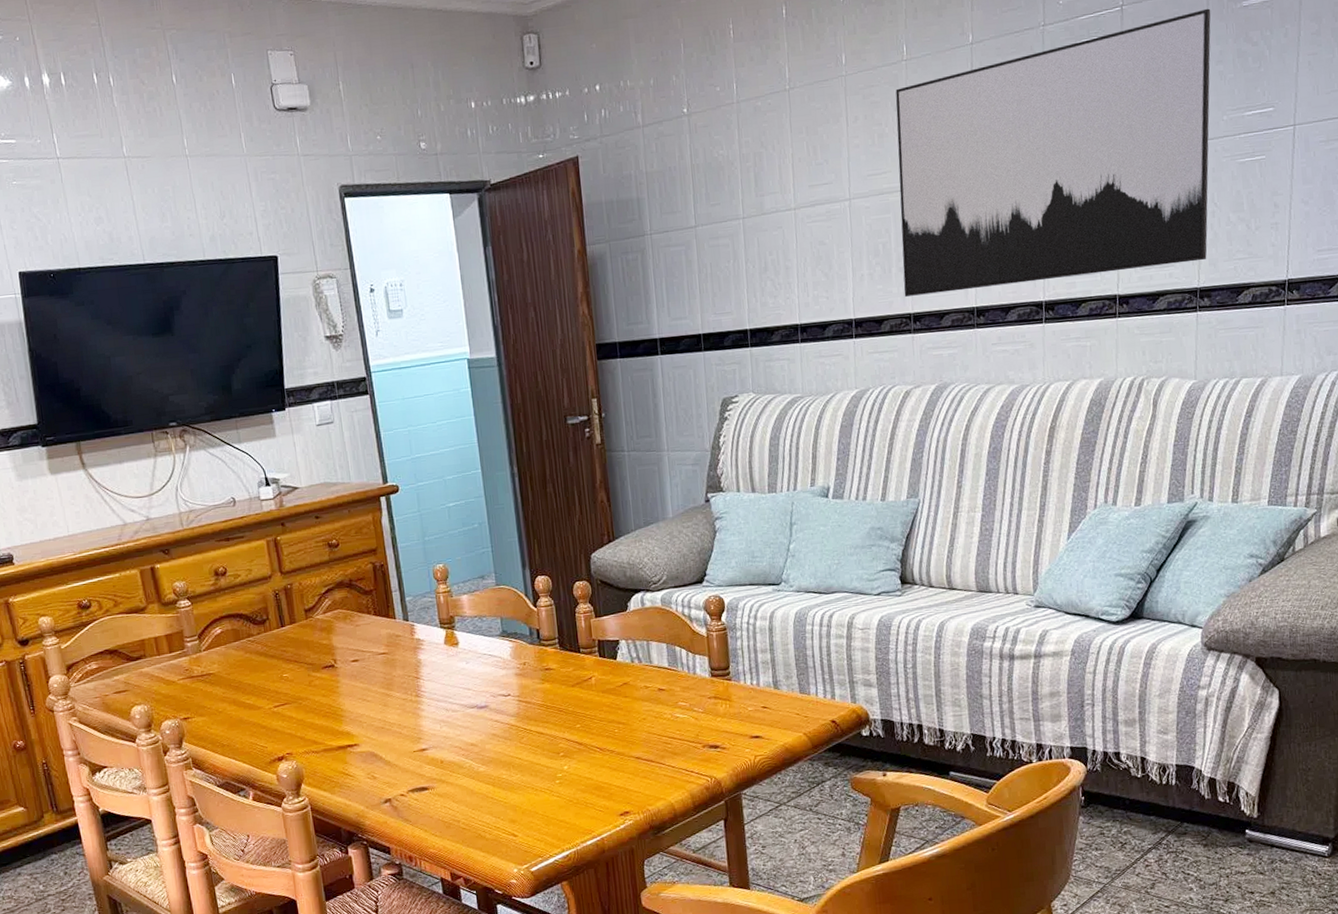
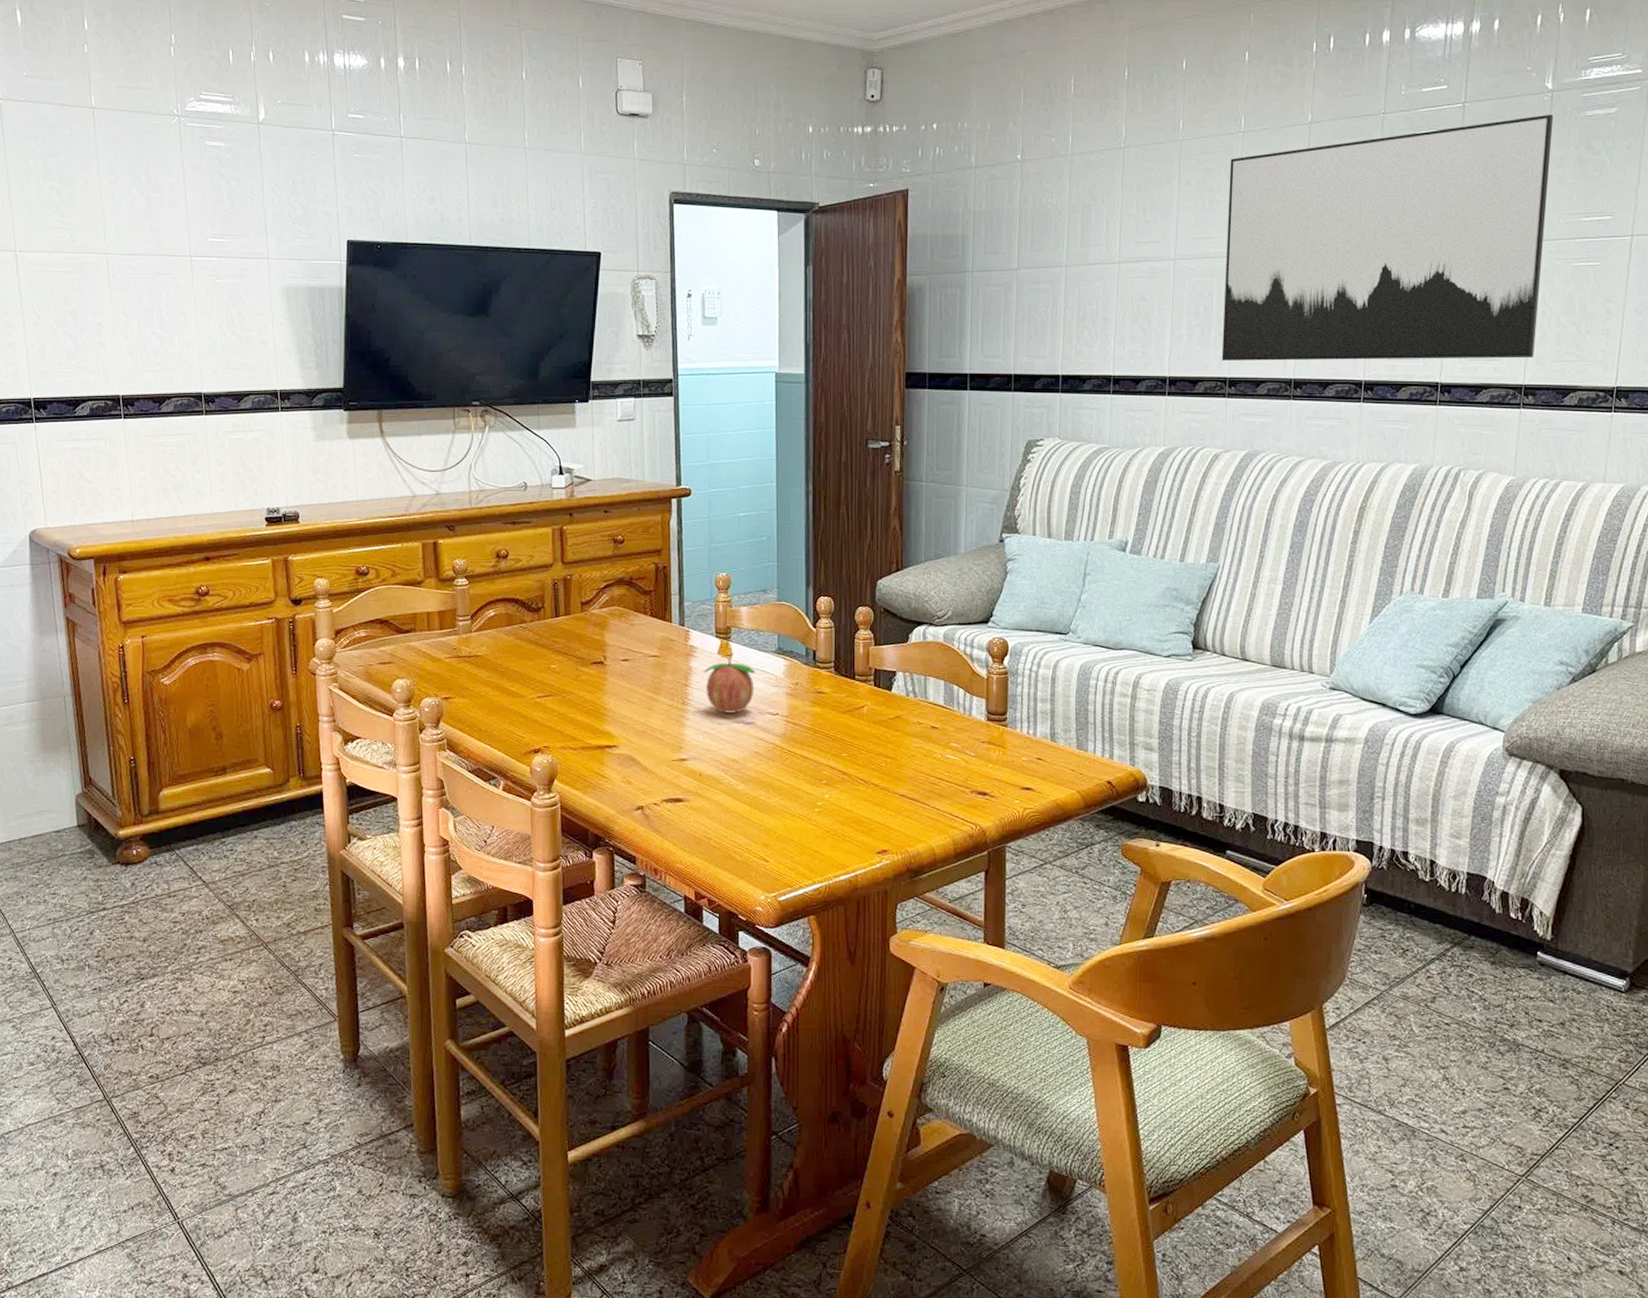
fruit: none [432,646,484,701] -> present [703,657,756,713]

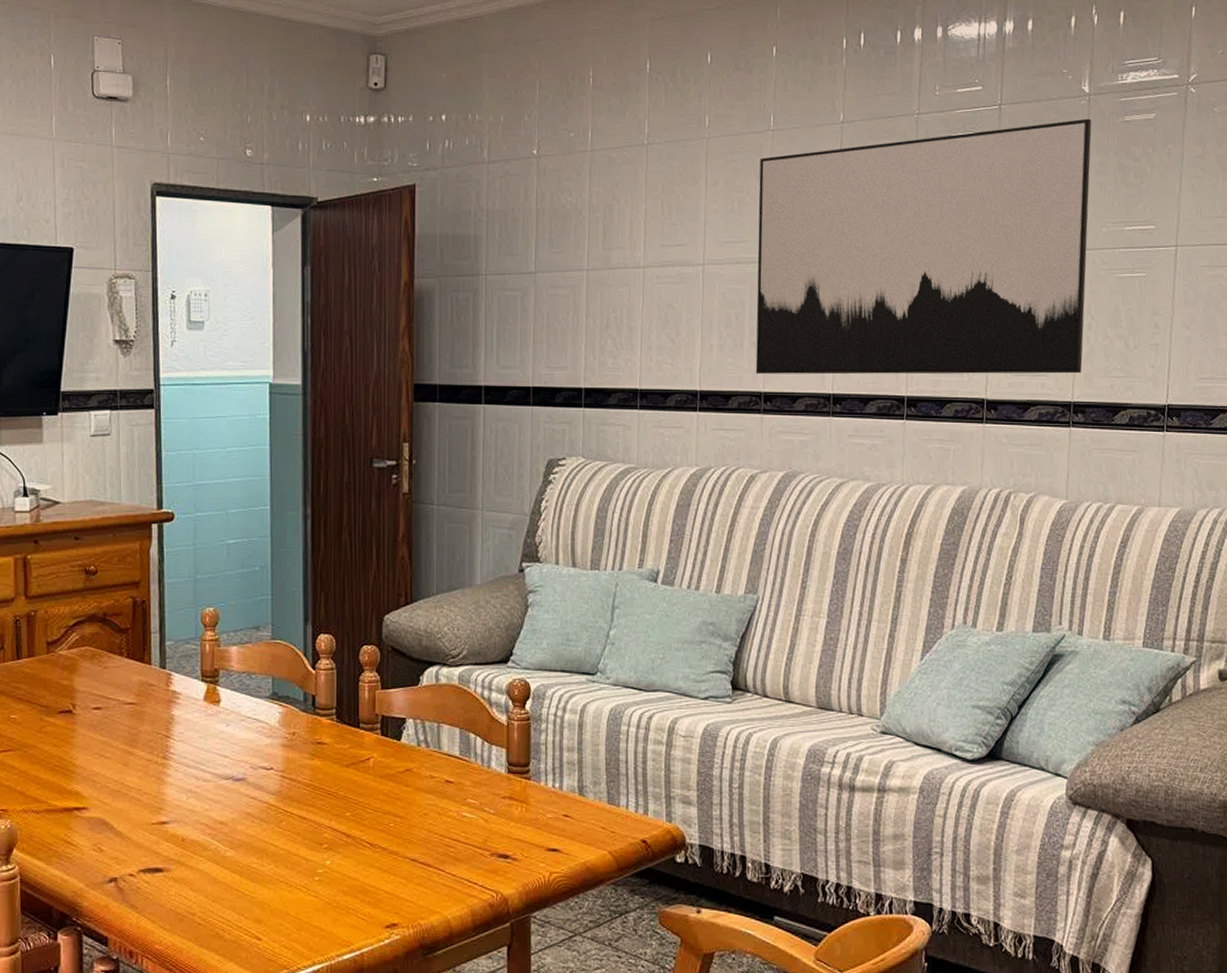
fruit: present [703,657,756,713] -> none [186,704,247,768]

